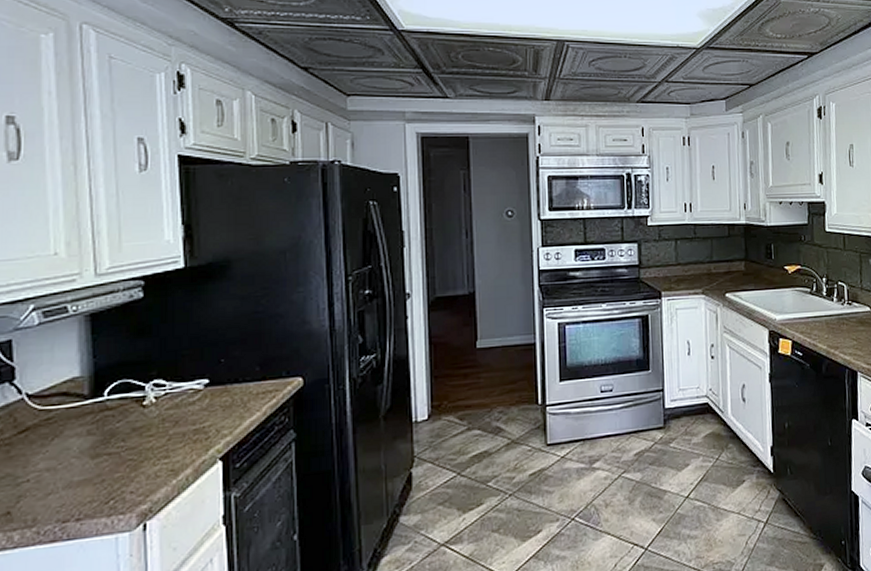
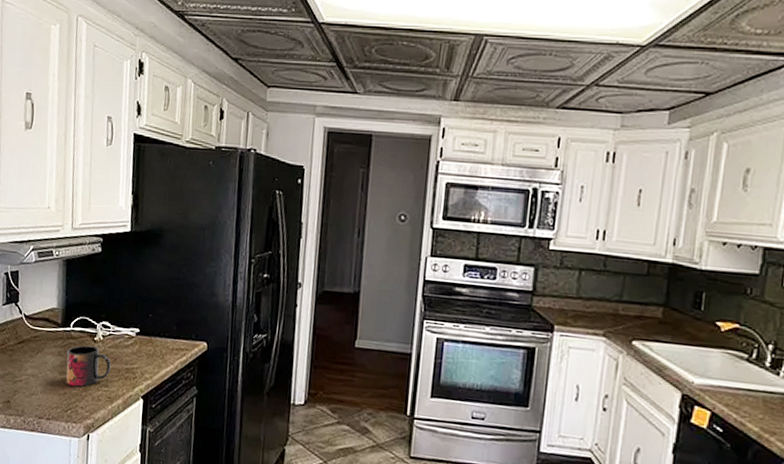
mug: none [102,412,171,470] -> present [66,345,111,387]

